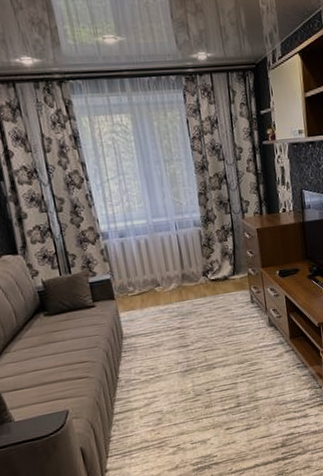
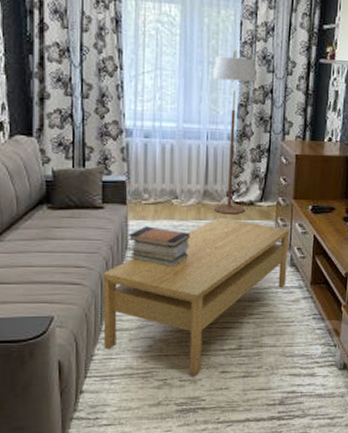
coffee table: none [105,294,269,437] -> present [102,217,290,374]
book stack: none [121,313,179,347] -> present [127,226,190,266]
floor lamp: none [170,145,221,292] -> present [213,49,258,214]

